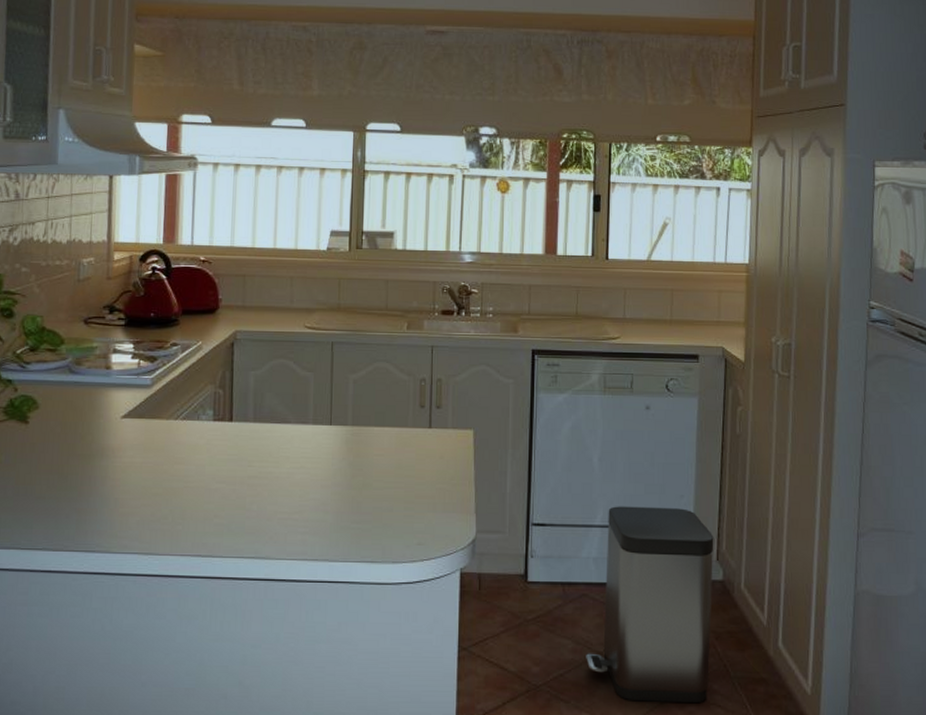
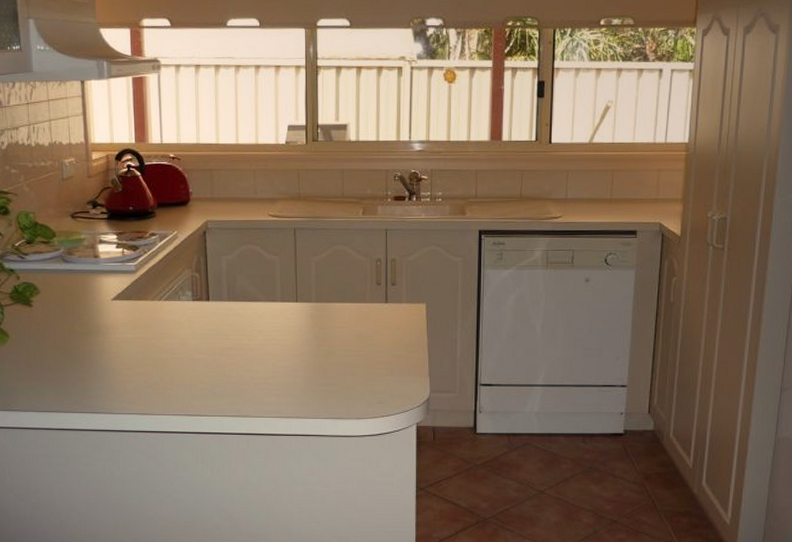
pedal bin: present [585,506,714,704] -> none [527,368,646,532]

